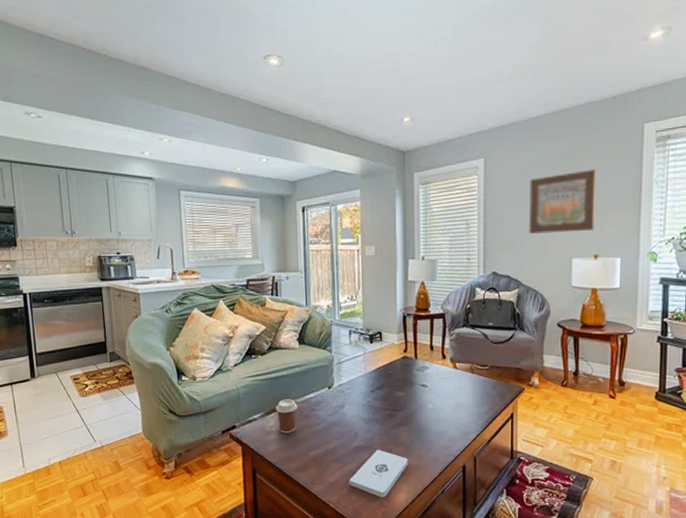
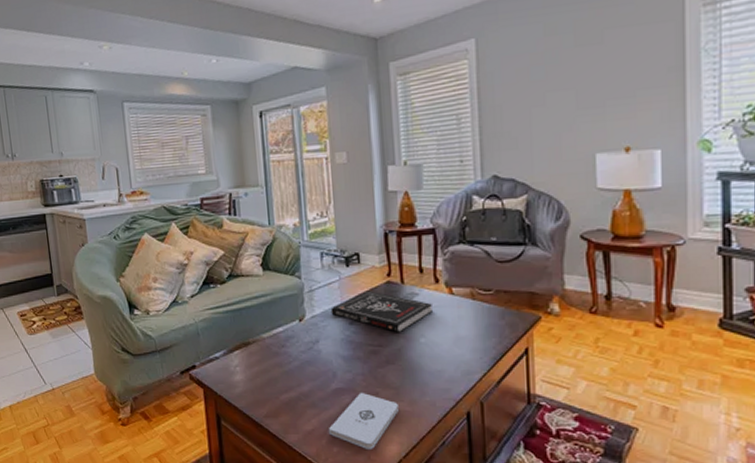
coffee cup: present [276,399,297,434] -> none [240,334,264,374]
book: none [355,364,439,400] -> present [330,290,432,333]
wall art: present [529,169,596,234] -> none [535,41,623,126]

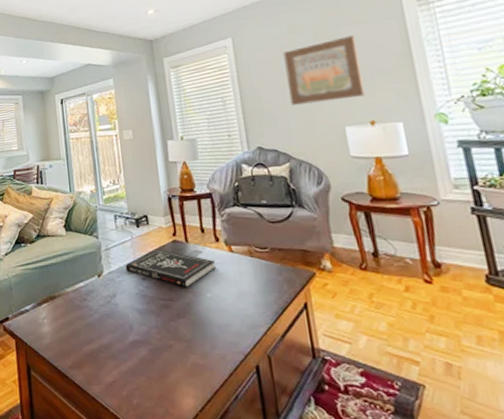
notepad: present [328,392,399,449] -> none [127,344,192,402]
wall art: none [535,41,623,126] -> present [283,35,365,105]

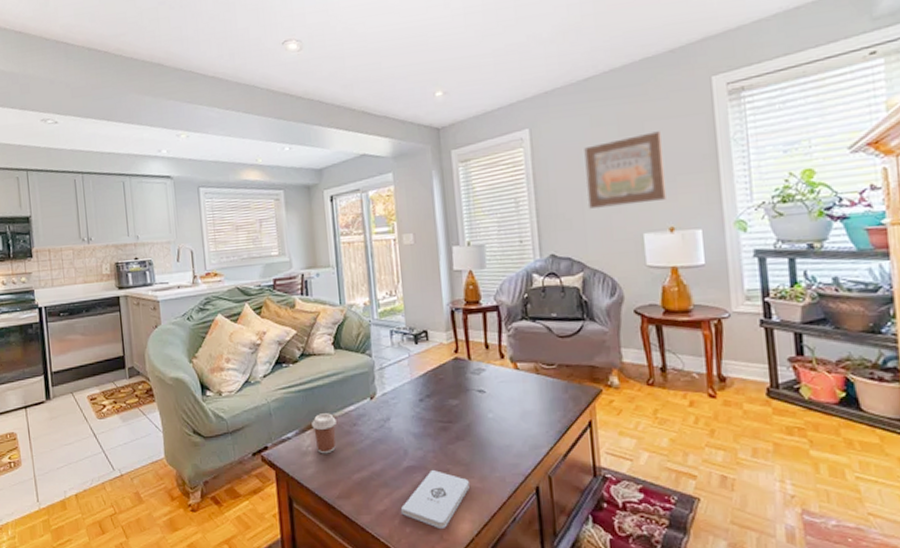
coffee cup: none [47,289,68,326] -> present [312,413,336,454]
book: present [125,249,216,288] -> none [401,367,499,409]
notepad: none [127,344,192,402] -> present [400,469,470,528]

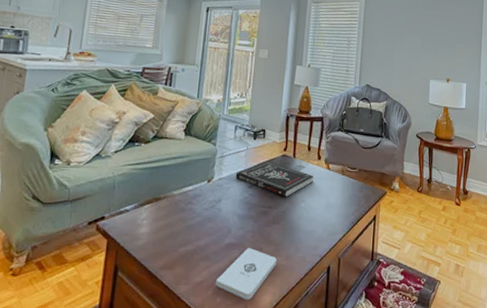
coffee cup: present [312,413,336,454] -> none [151,191,174,228]
book: none [401,367,499,409] -> present [235,161,314,198]
wall art: present [584,131,666,209] -> none [398,10,450,59]

